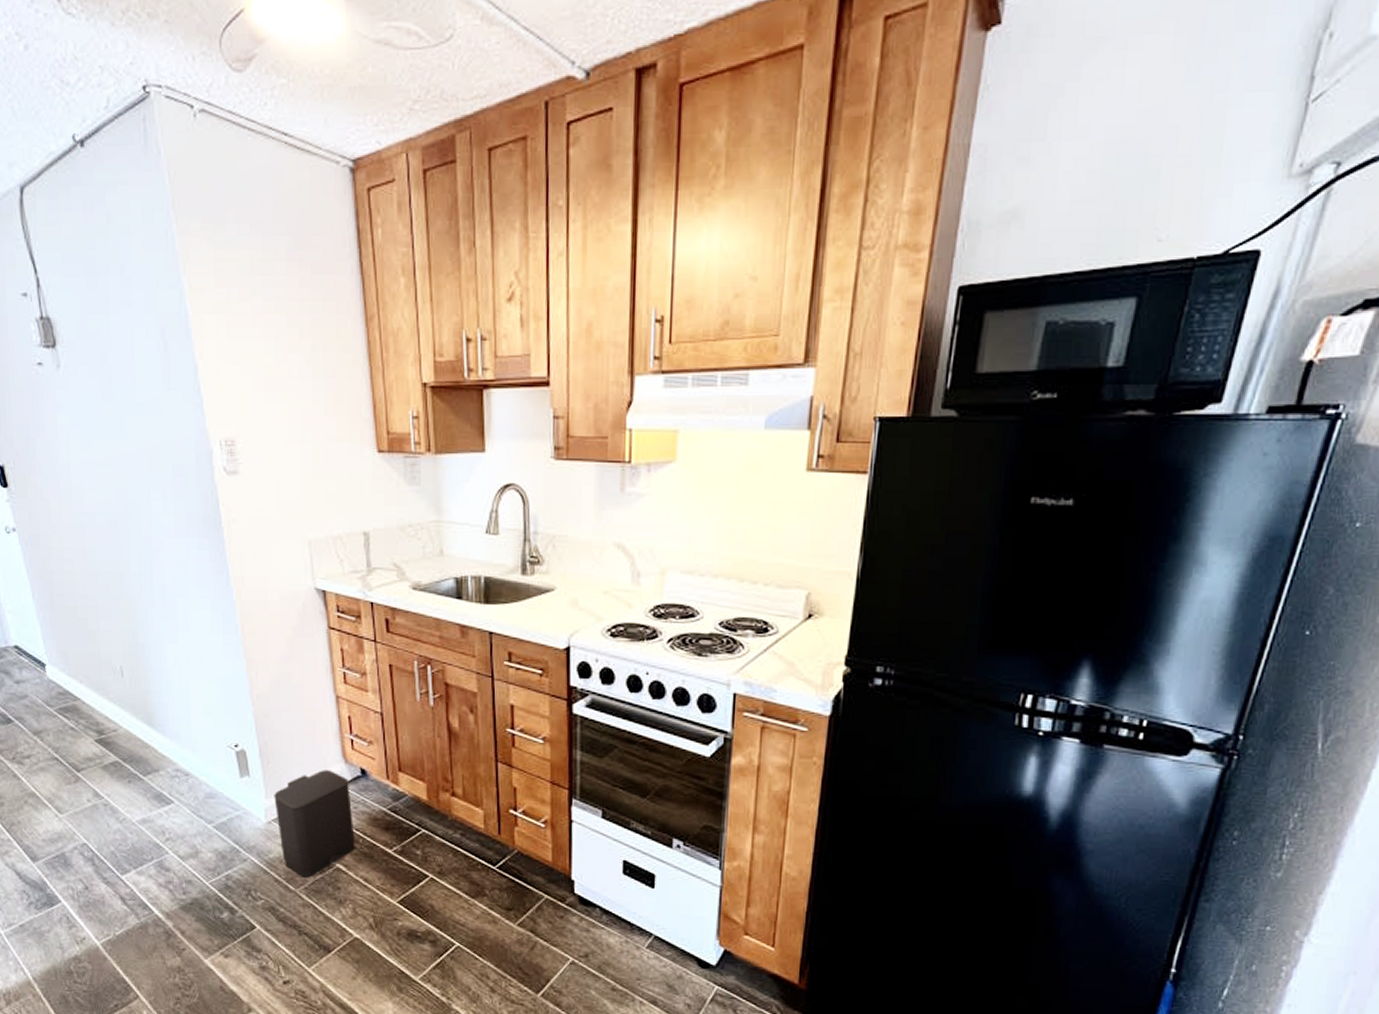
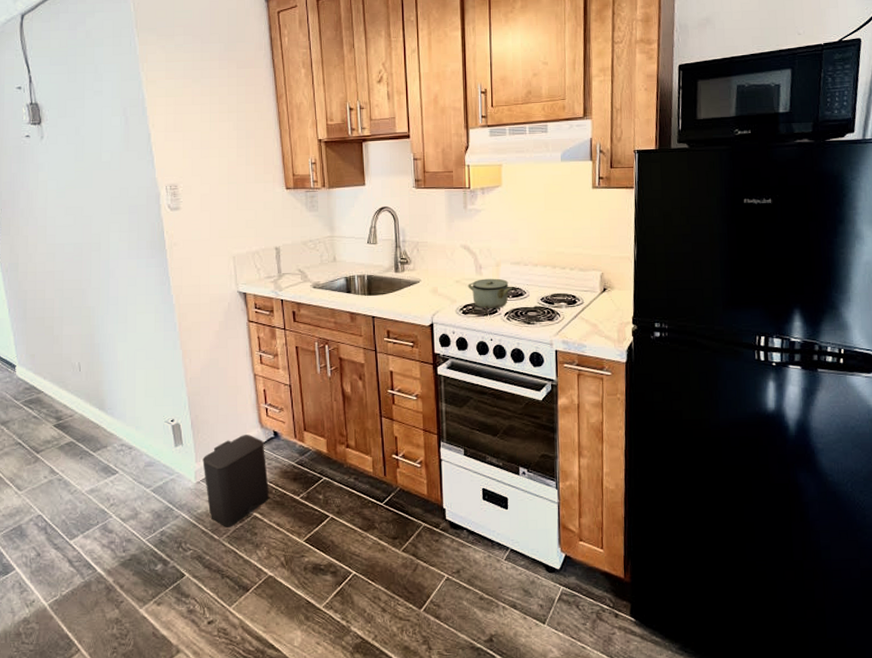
cooking pot: none [619,590,682,633] -> present [467,278,513,309]

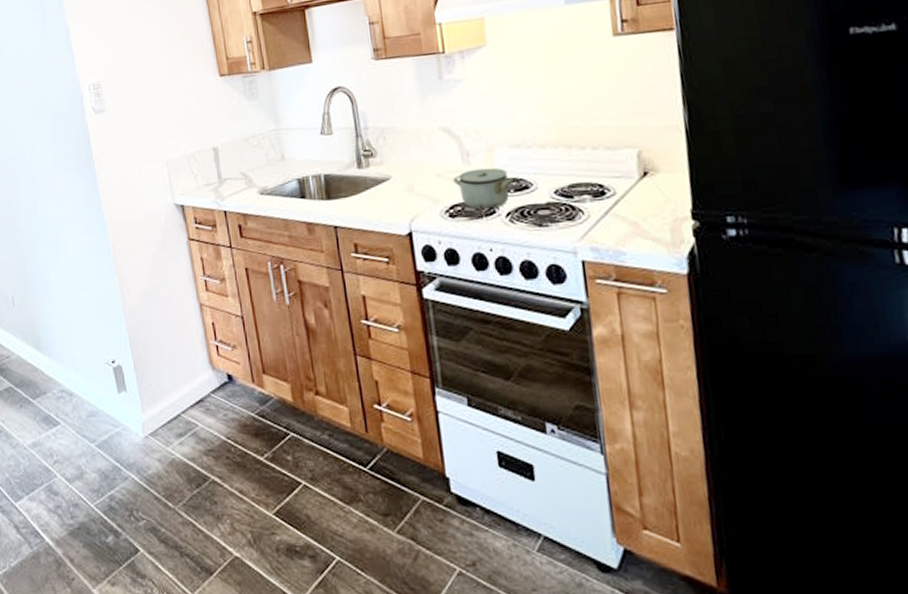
pedal bin: present [202,435,269,527] -> none [149,378,228,493]

